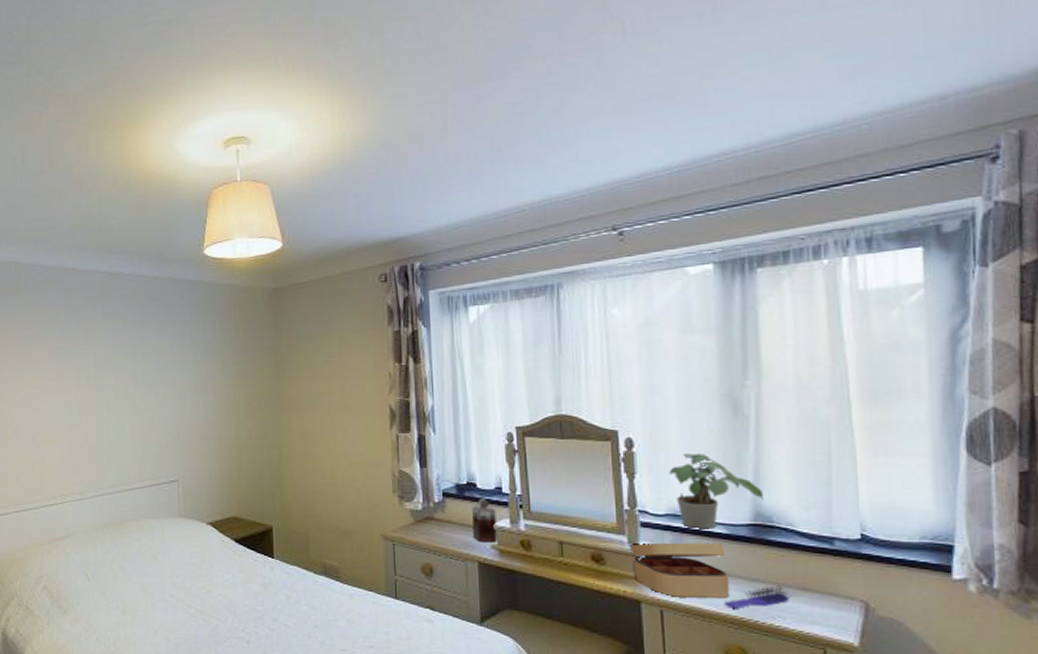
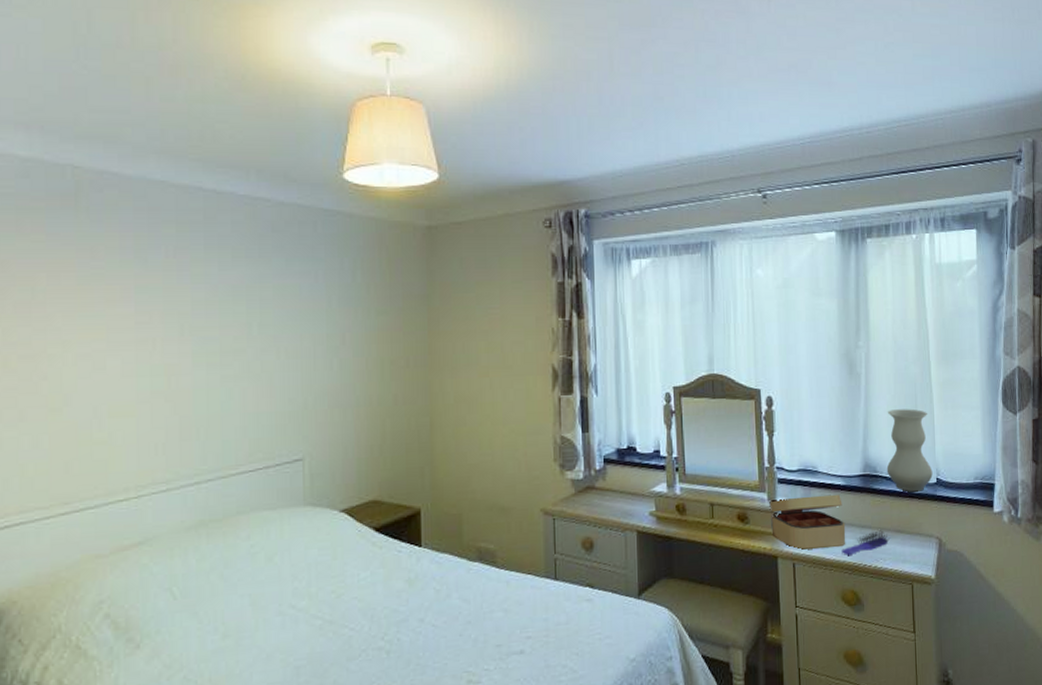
perfume bottle: present [472,499,497,543] -> none [632,463,655,510]
potted plant: present [668,452,765,529] -> none [800,409,871,482]
vase: none [786,455,855,547] -> present [886,409,933,492]

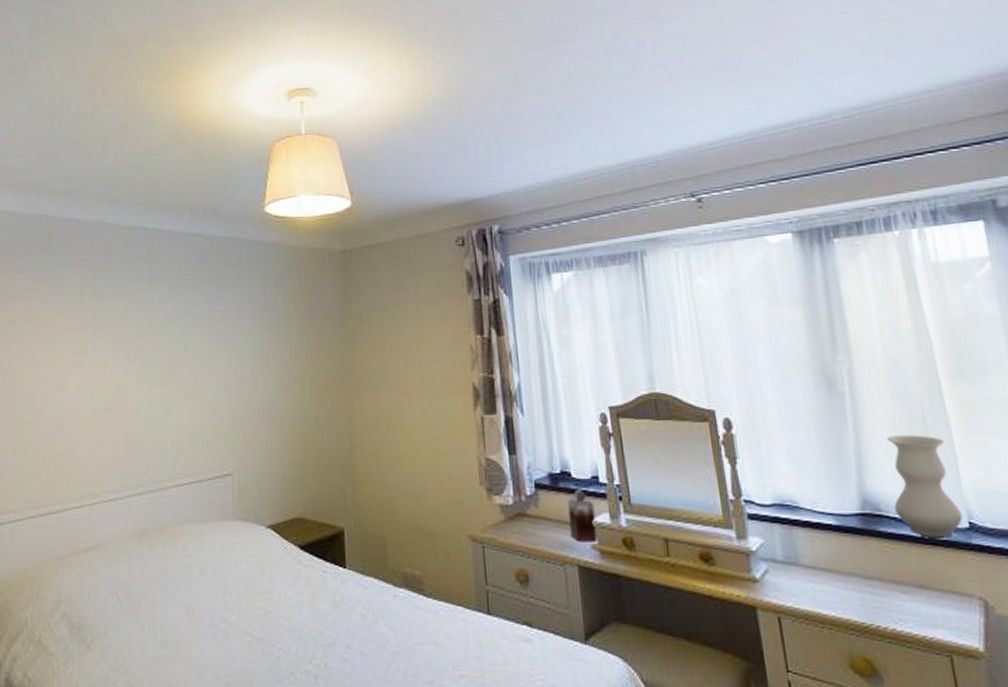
perfume bottle: none [632,463,655,510] -> present [568,490,598,542]
jewelry box: present [769,494,846,550] -> none [739,535,848,601]
hairbrush: present [841,530,891,555] -> none [843,584,912,612]

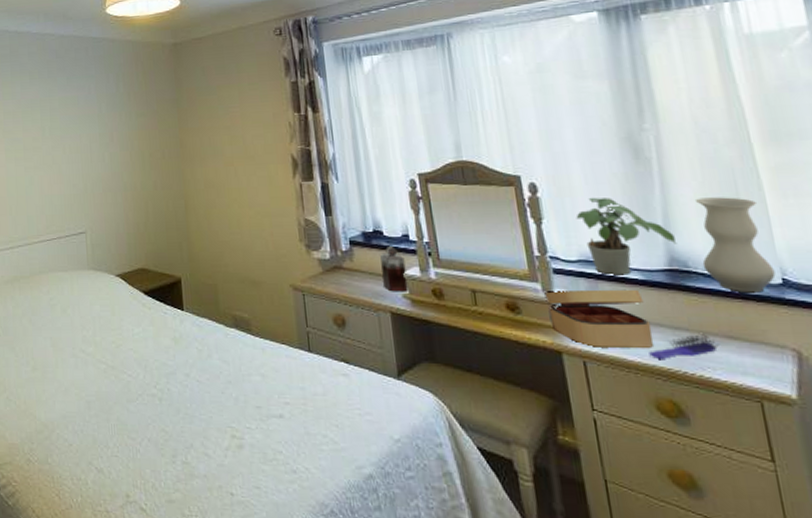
jewelry box: none [739,535,848,601] -> present [544,289,654,348]
potted plant: none [770,434,870,521] -> present [576,197,677,275]
hairbrush: none [843,584,912,612] -> present [649,334,721,359]

